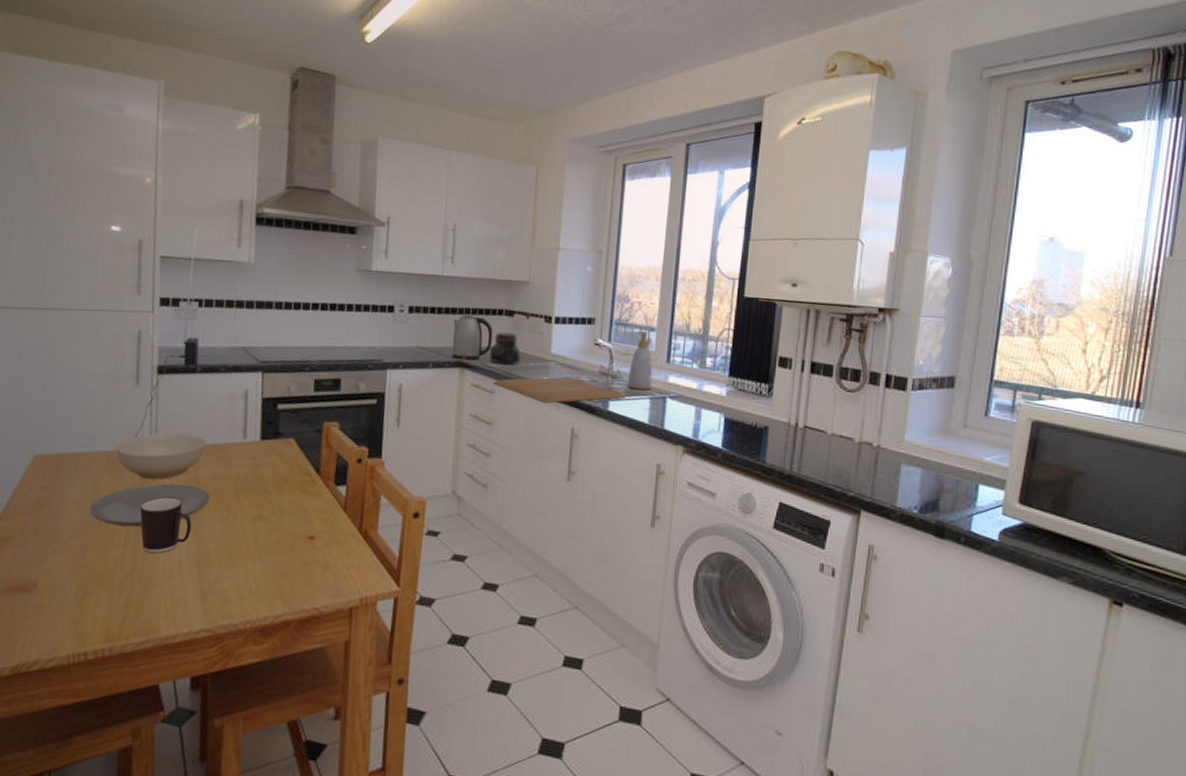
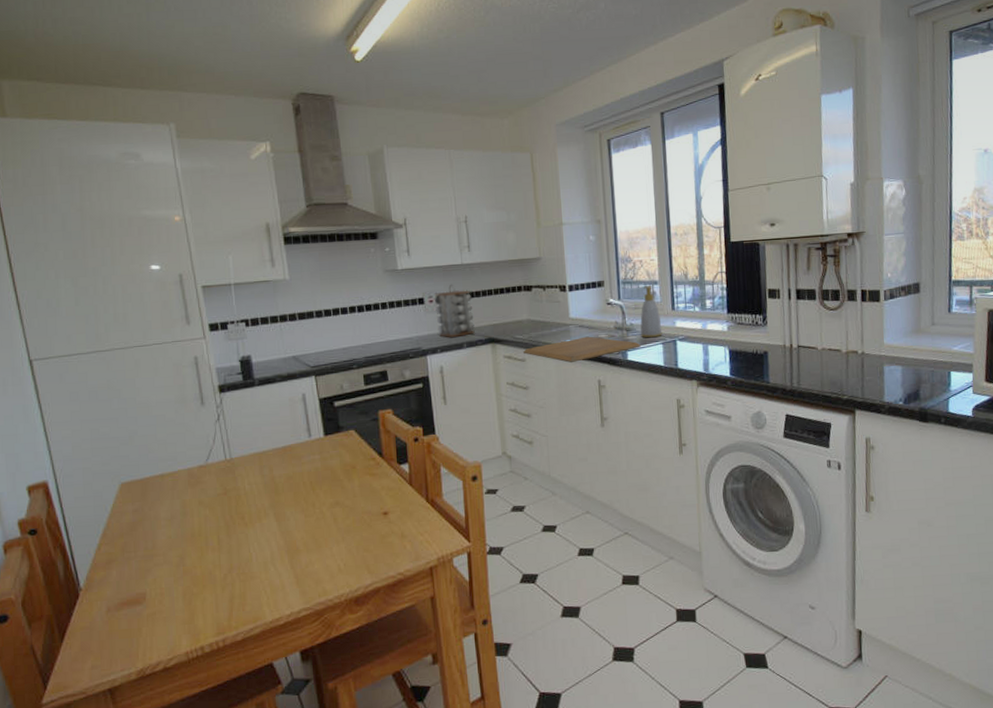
plate: present [89,483,210,527] -> none [180,486,288,533]
bowl: present [115,433,207,479] -> none [193,441,276,487]
mug: present [139,497,192,553] -> none [225,499,277,551]
spice rack: none [404,295,447,355] -> present [434,284,475,338]
kettle: present [451,314,494,361] -> none [479,295,517,337]
jar: present [488,331,521,365] -> none [515,305,544,335]

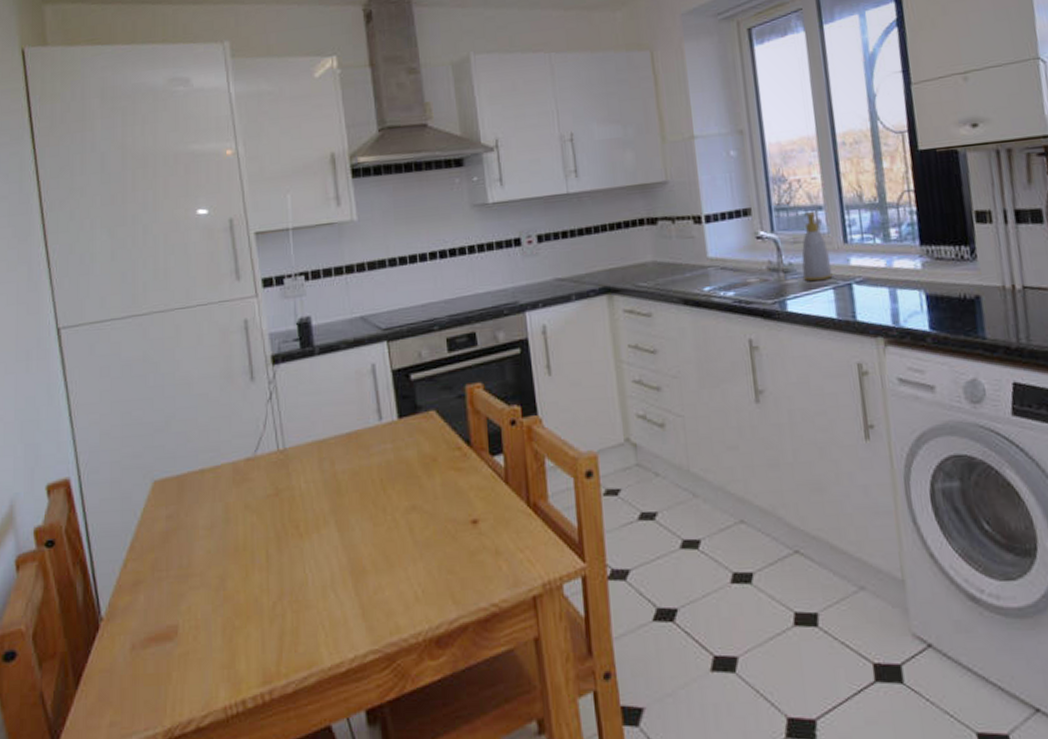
spice rack: present [434,284,475,338] -> none [534,219,586,288]
chopping board: present [522,336,641,364] -> none [647,281,804,318]

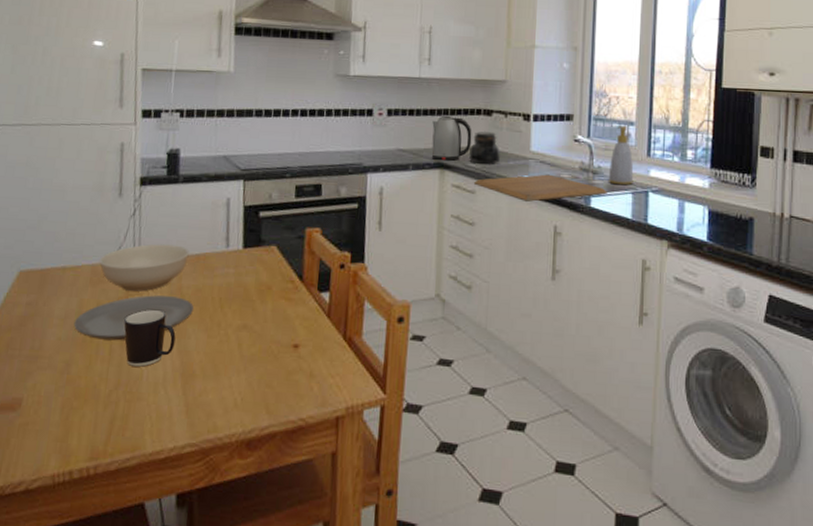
plate: none [222,485,353,546] -> present [73,295,194,341]
bowl: none [239,426,339,486] -> present [98,244,189,292]
mug: none [276,502,338,571] -> present [123,309,176,367]
kettle: none [590,231,639,286] -> present [431,115,472,162]
jar: none [637,242,674,281] -> present [468,130,500,164]
chopping board: none [647,281,804,318] -> present [473,174,607,203]

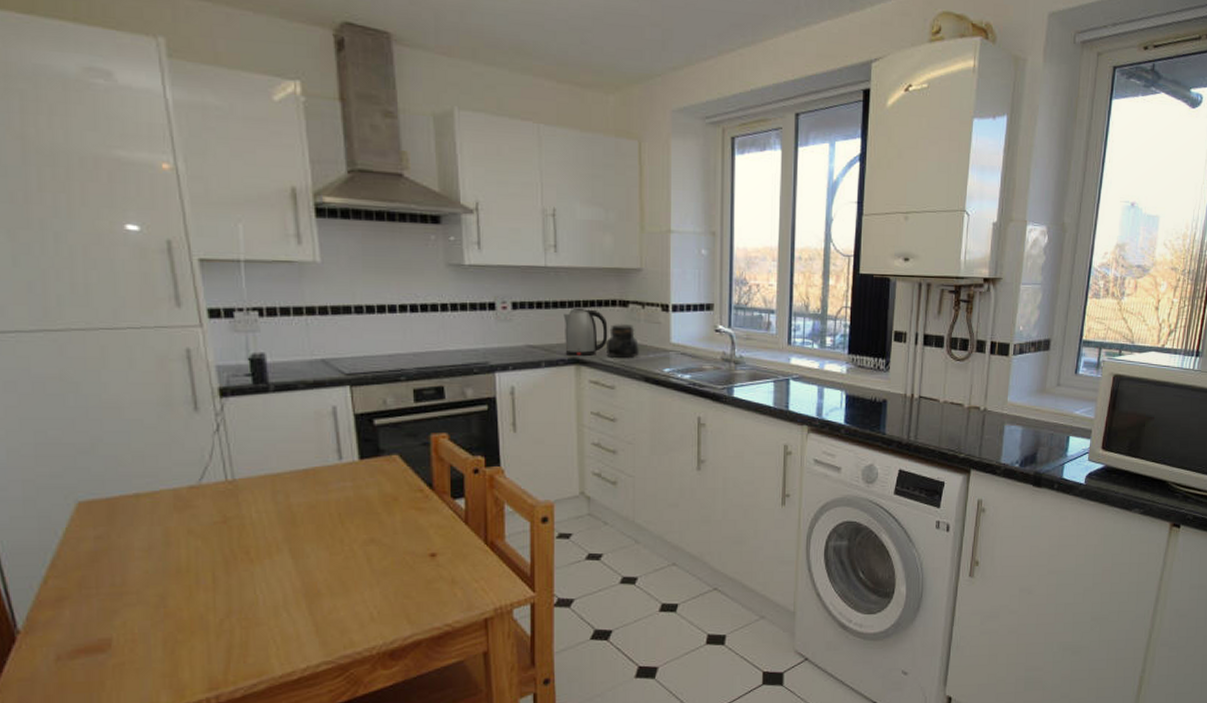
plate: present [73,295,194,341] -> none [161,516,308,568]
bowl: present [98,244,189,292] -> none [181,461,295,514]
mug: present [123,309,176,367] -> none [224,531,292,592]
chopping board: present [473,174,607,203] -> none [612,366,749,396]
soap bottle: present [608,125,634,186] -> none [750,313,775,374]

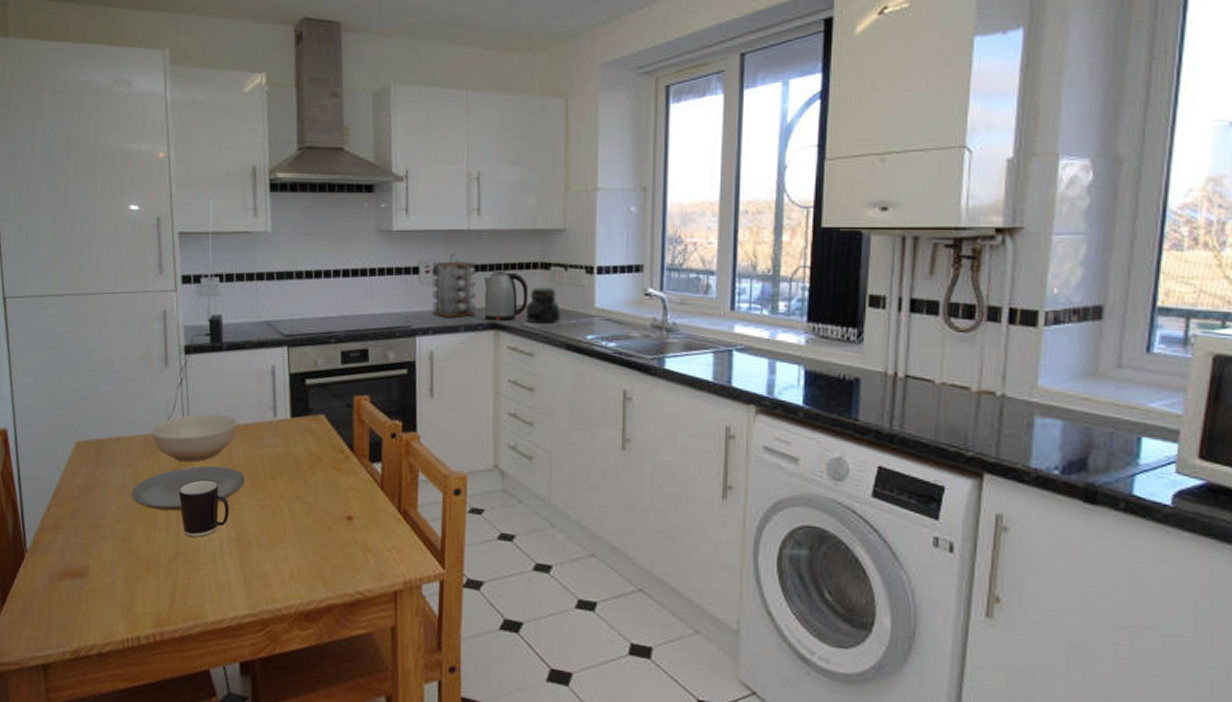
plate: none [161,516,308,568] -> present [131,465,245,511]
bowl: none [181,461,295,514] -> present [150,414,237,462]
mug: none [224,531,292,592] -> present [177,479,229,537]
spice rack: none [509,289,556,354] -> present [431,252,476,319]

